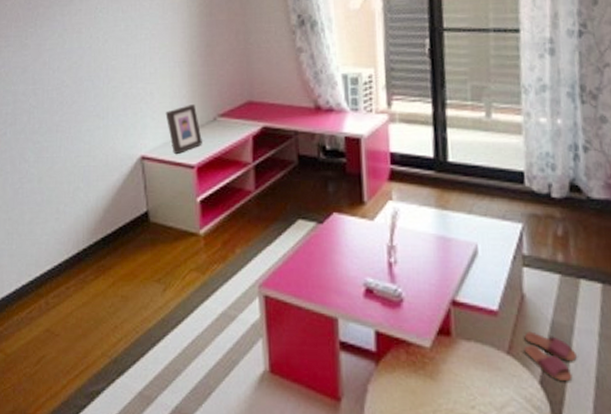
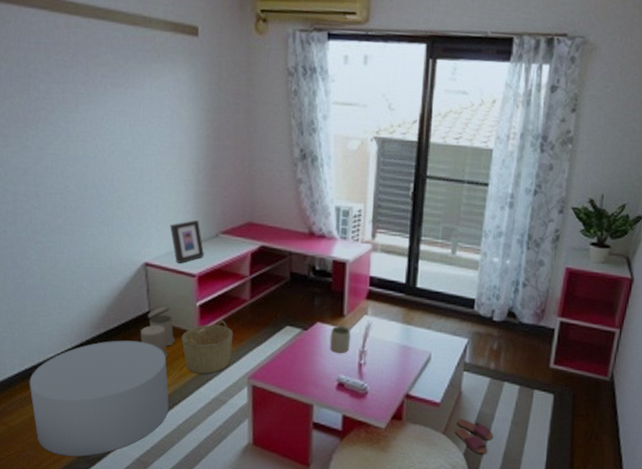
pouf: none [26,247,172,390] -> present [29,340,169,457]
trash bin: none [139,204,176,266] -> present [141,306,176,359]
basket: none [182,217,239,283] -> present [181,320,233,374]
mug: none [350,216,376,250] -> present [330,326,351,353]

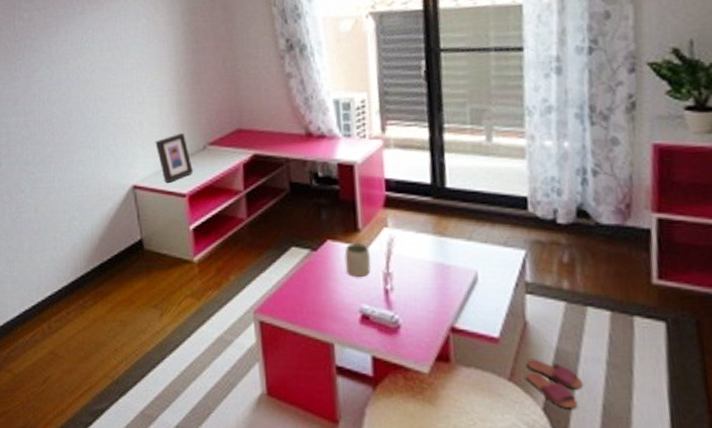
pouf: present [29,340,169,457] -> none [30,273,170,408]
trash bin: present [141,306,176,359] -> none [134,232,171,293]
basket: present [181,320,233,374] -> none [177,245,233,308]

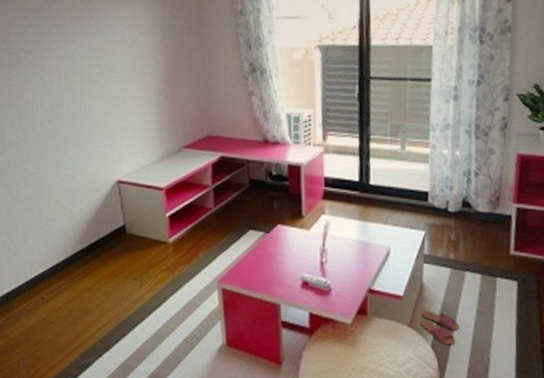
picture frame: present [155,133,193,183] -> none [137,138,169,178]
mug: present [344,243,372,277] -> none [291,227,312,253]

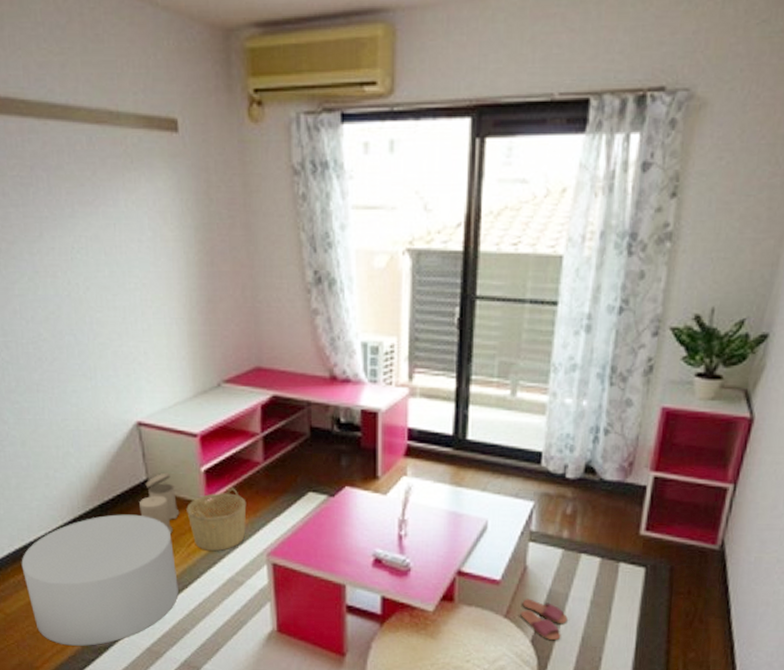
pouf: none [24,253,148,364] -> present [21,514,179,646]
trash bin: none [118,219,149,268] -> present [139,472,180,534]
basket: none [154,229,201,280] -> present [186,488,247,551]

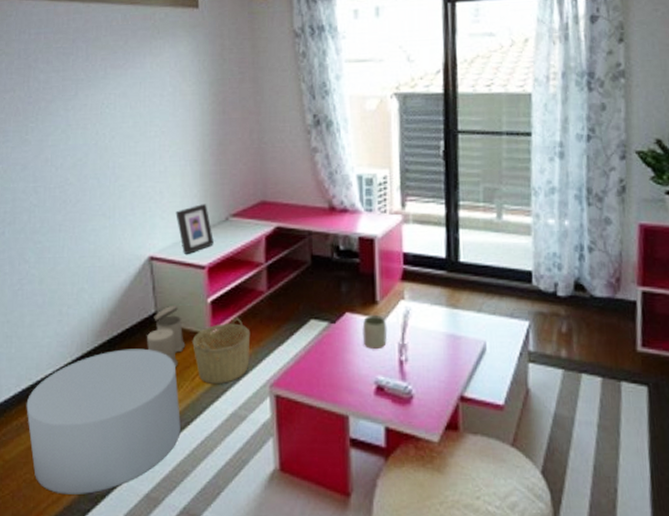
picture frame: none [162,368,205,421] -> present [175,204,214,254]
mug: none [362,491,388,523] -> present [362,315,388,349]
slippers: present [520,598,568,640] -> none [527,424,577,470]

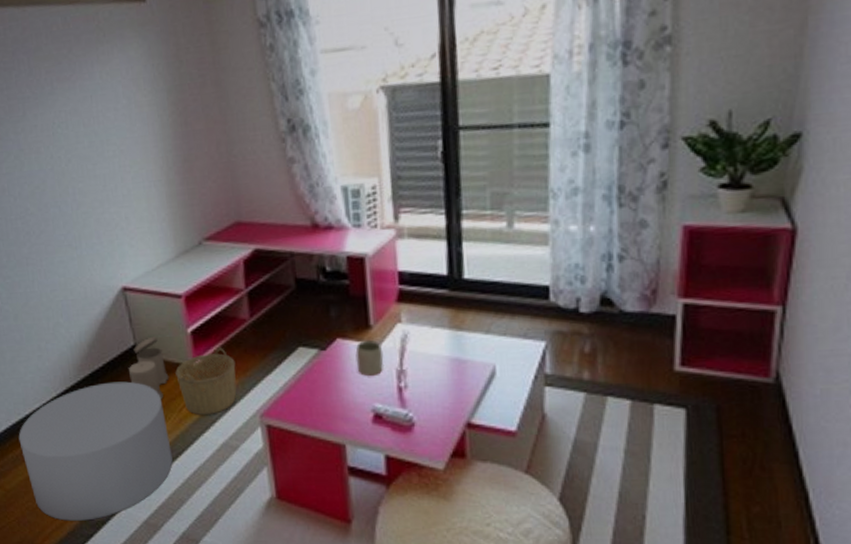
picture frame: present [175,204,214,254] -> none [144,228,188,283]

